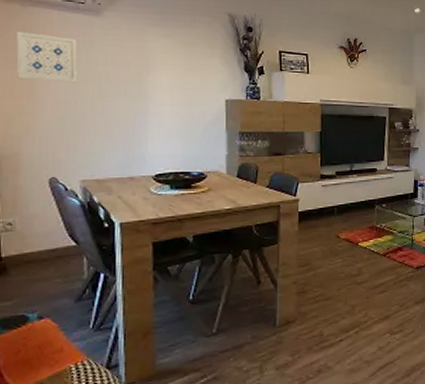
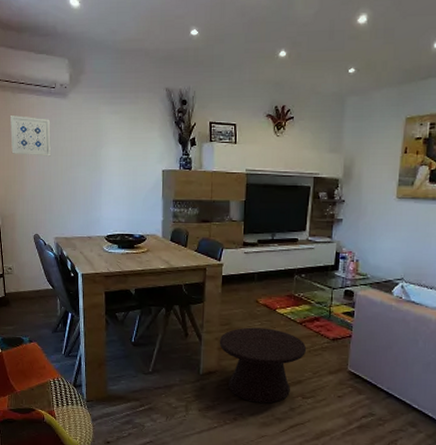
side table: none [297,264,392,349] -> present [219,327,307,404]

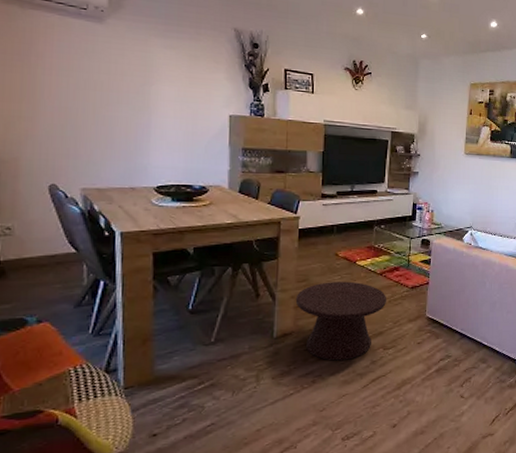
wall art: present [9,115,51,156] -> none [15,35,79,90]

